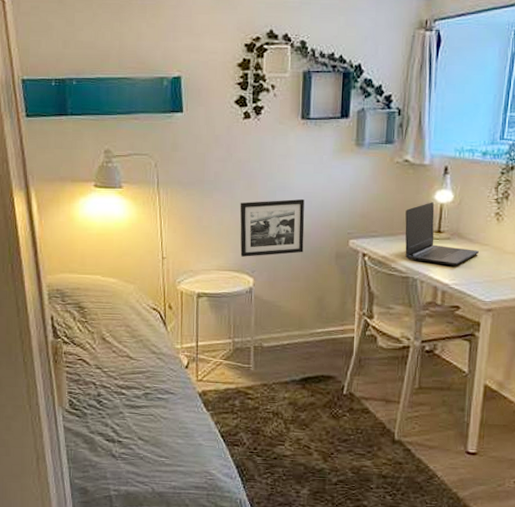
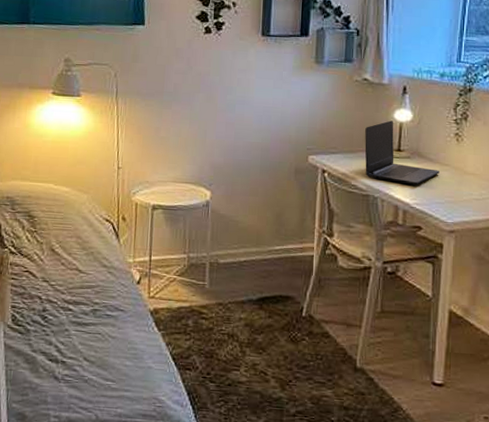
picture frame: present [239,198,305,257] -> none [198,113,264,170]

